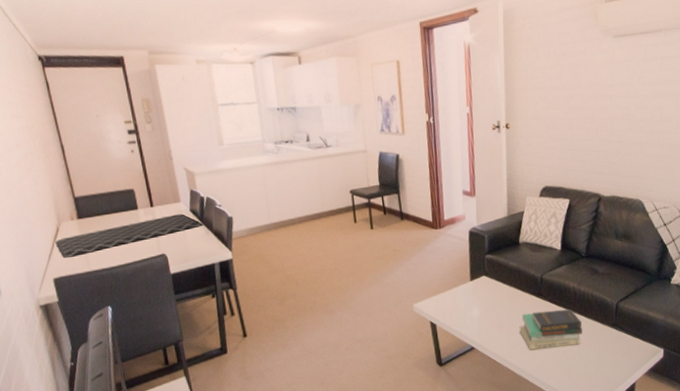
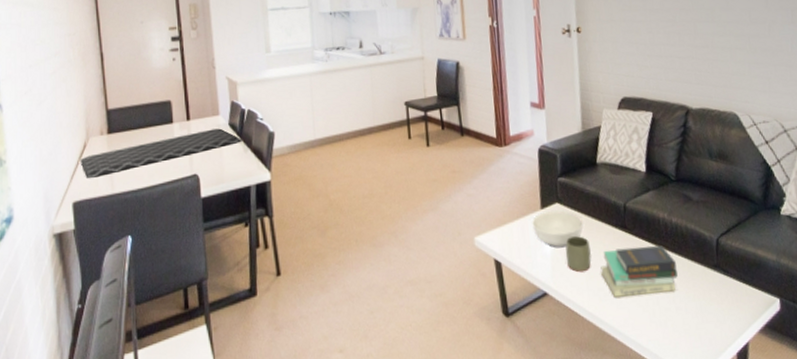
bowl: none [462,282,506,312] -> present [532,210,583,248]
mug: none [490,302,512,331] -> present [565,236,592,272]

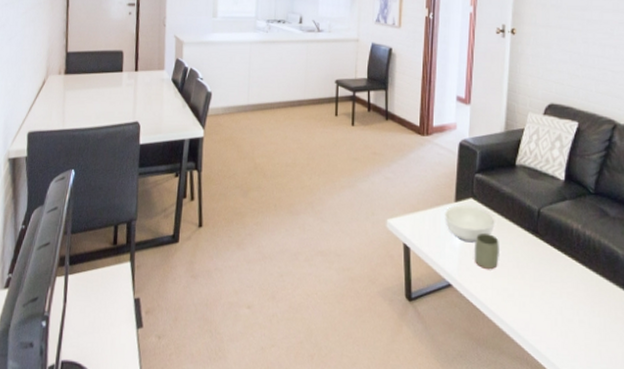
placemat: present [80,128,242,178] -> none [38,82,182,112]
books: present [600,245,678,297] -> none [507,252,585,304]

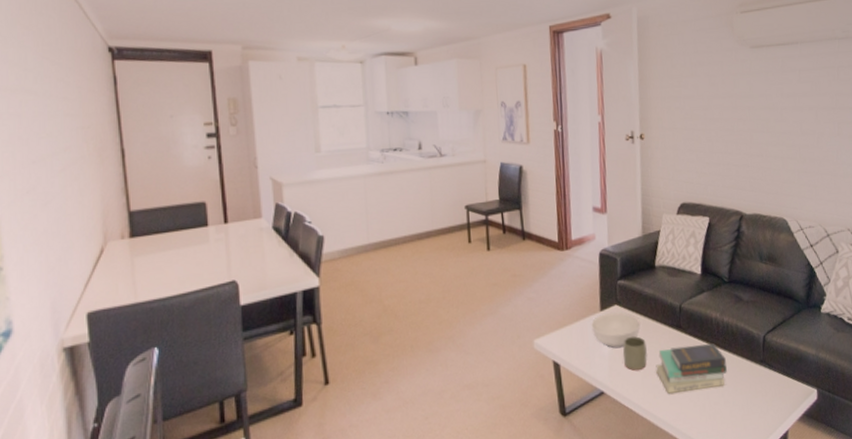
books: none [507,252,585,304] -> present [656,343,727,394]

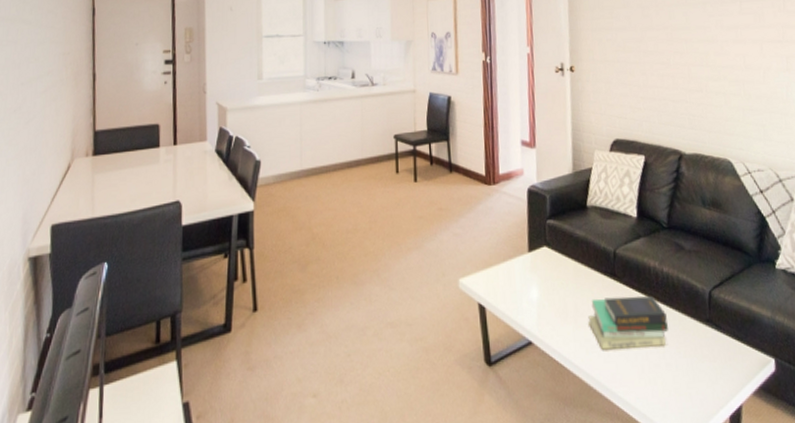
bowl: present [591,312,641,349] -> none [519,254,572,294]
mug: present [623,336,647,371] -> none [552,282,579,320]

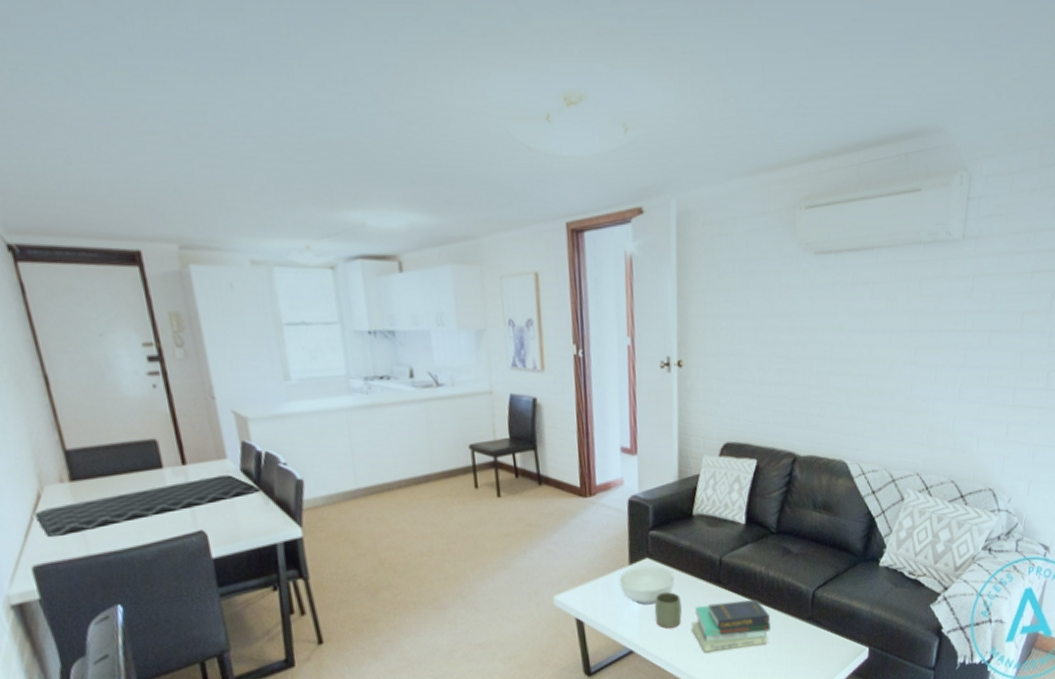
placemat: none [62,154,228,200] -> present [34,475,261,537]
bowl: none [519,254,572,294] -> present [619,565,675,605]
mug: none [552,282,579,320] -> present [655,592,682,628]

